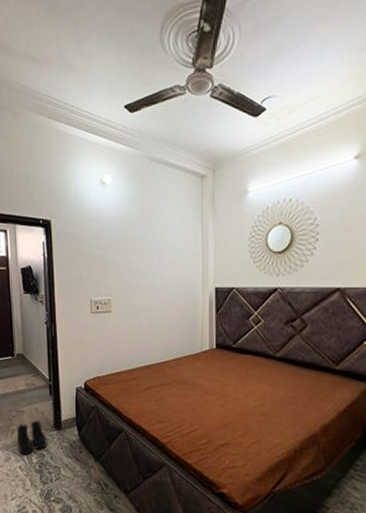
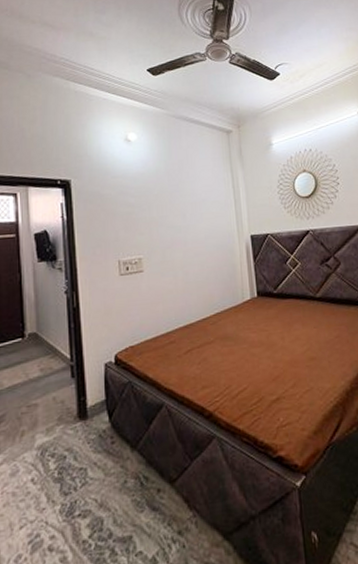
boots: present [16,420,47,455] -> none [27,412,69,463]

